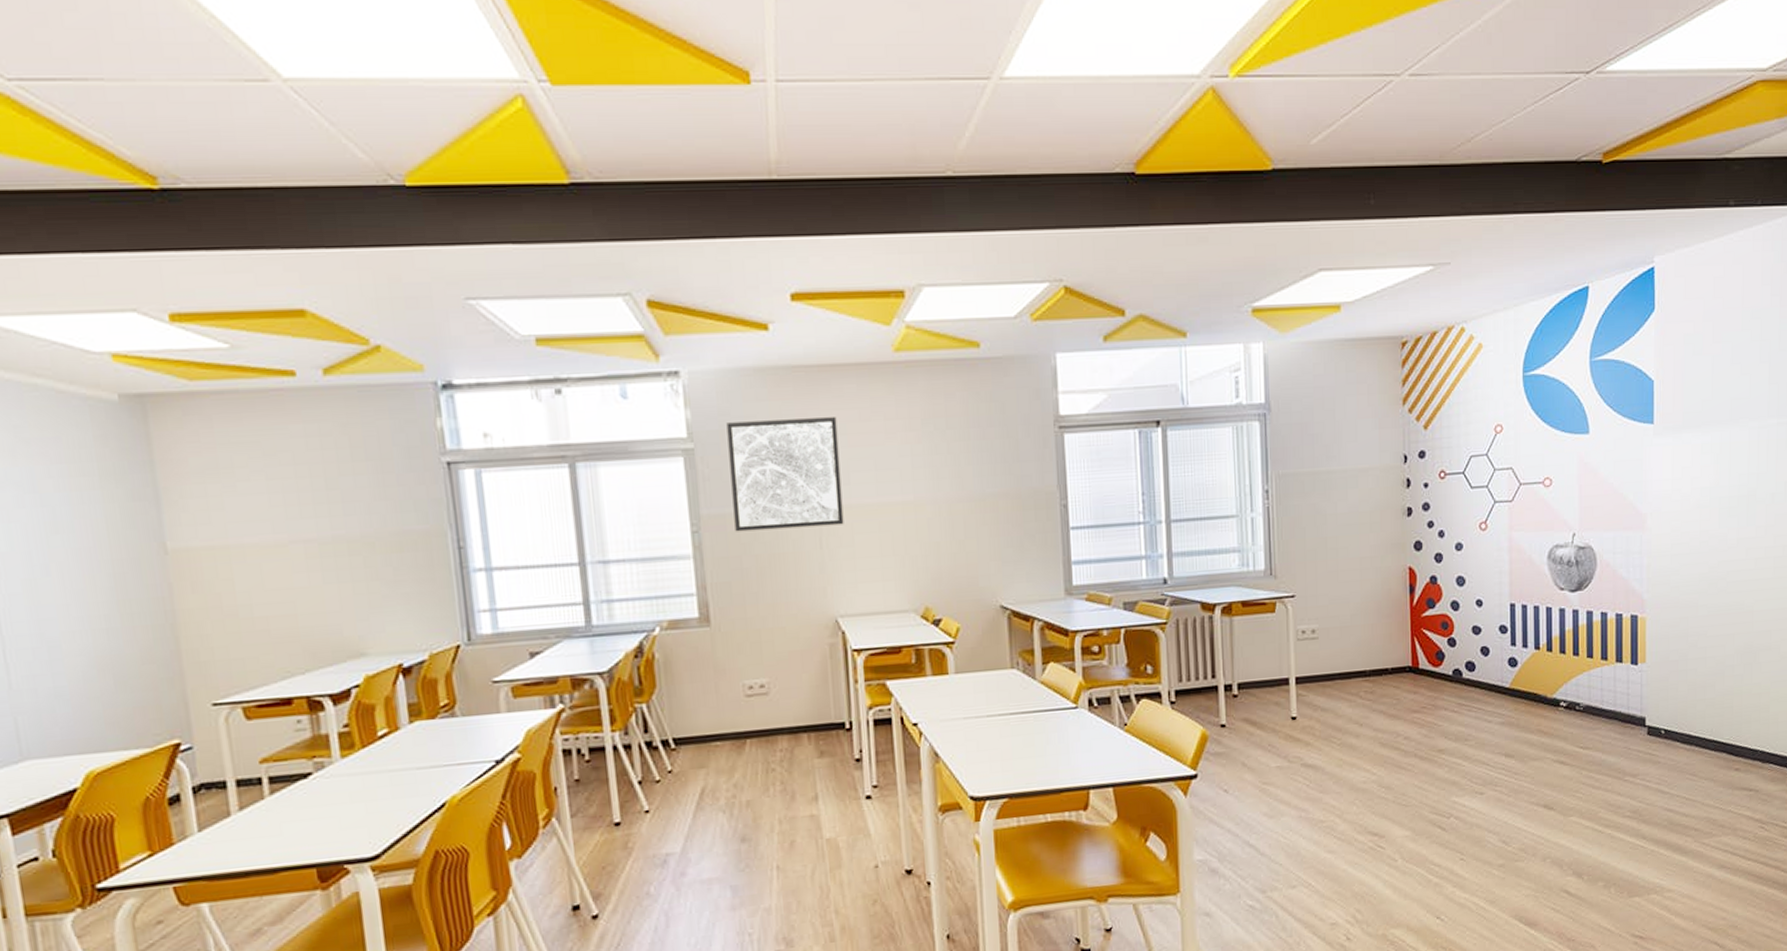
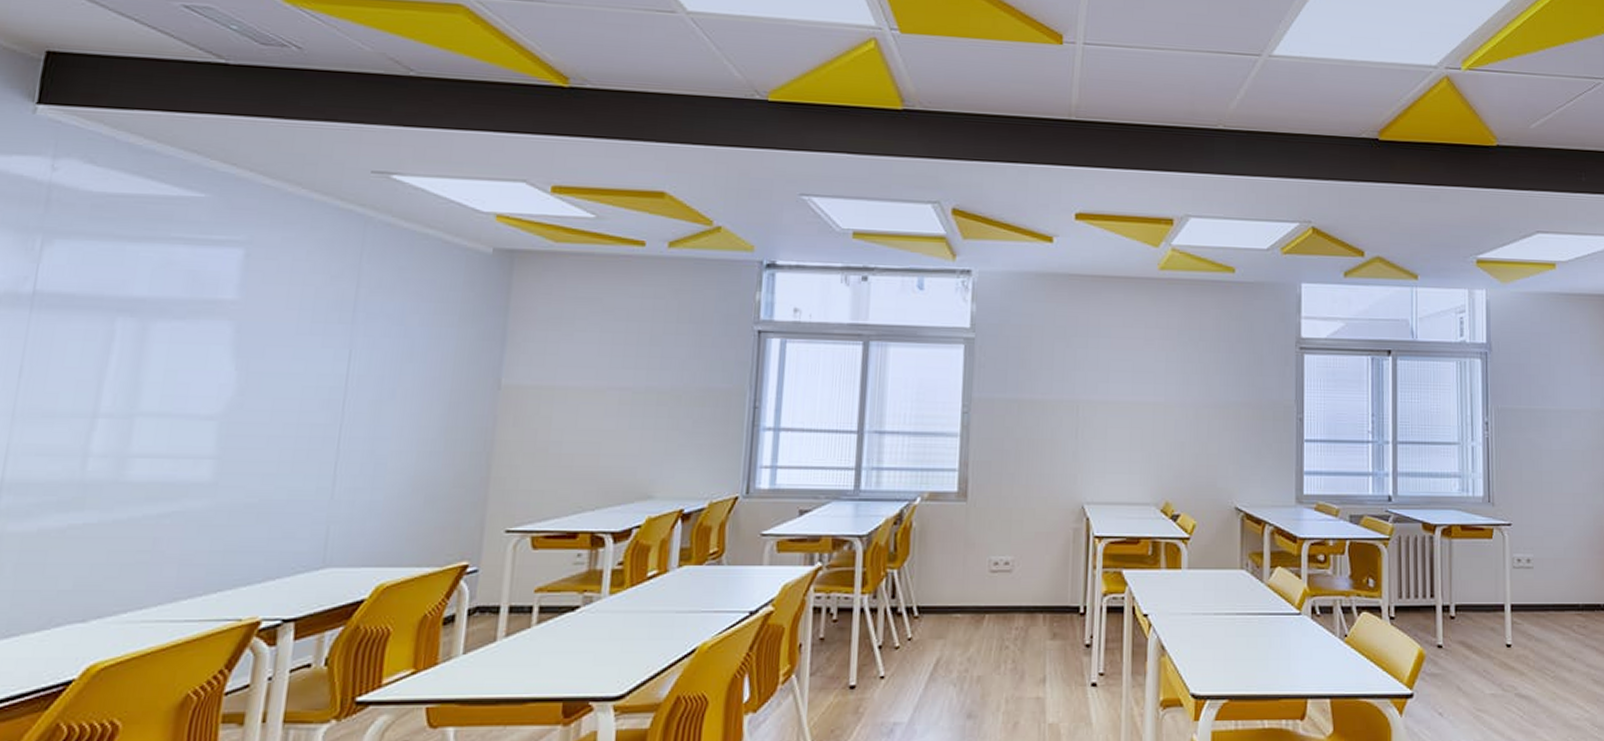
wall art: present [726,417,844,532] -> none [1001,318,1103,418]

